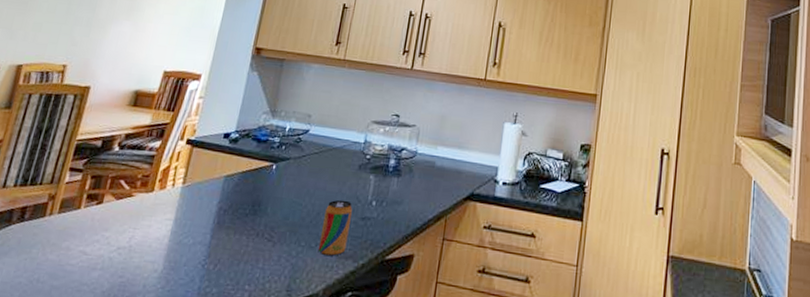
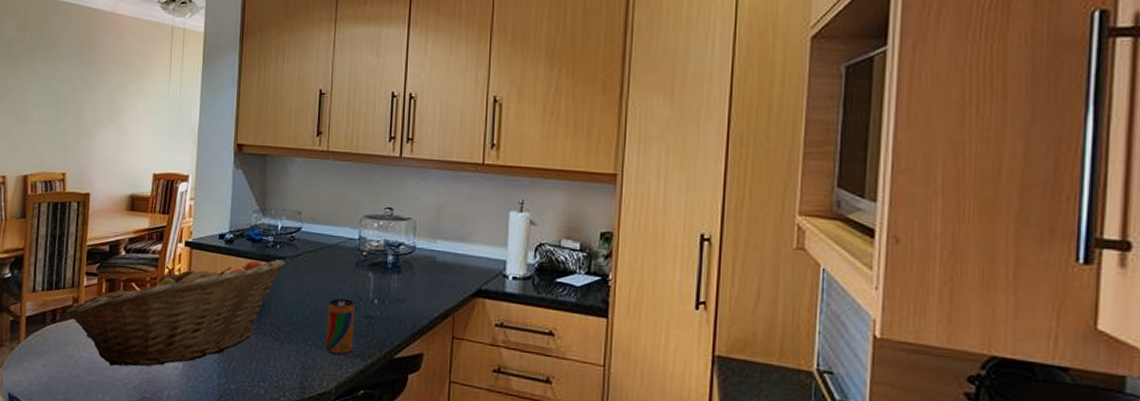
fruit basket: none [35,160,289,270] -> present [64,259,285,367]

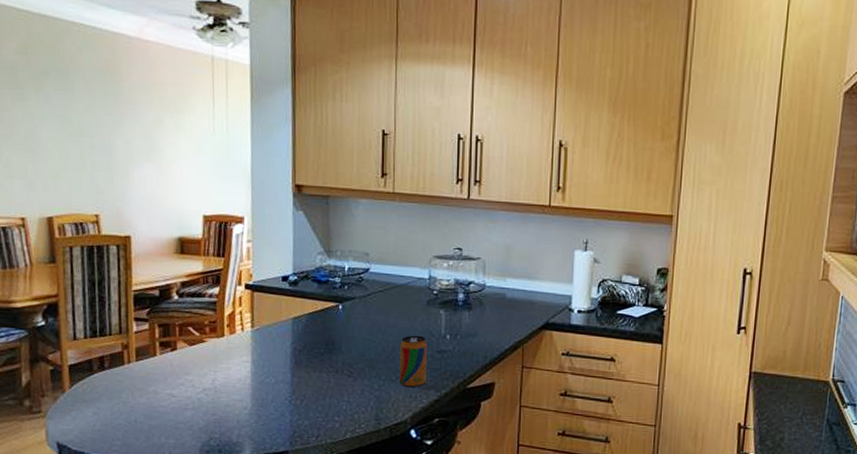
fruit basket: present [64,259,285,367] -> none [114,299,354,410]

